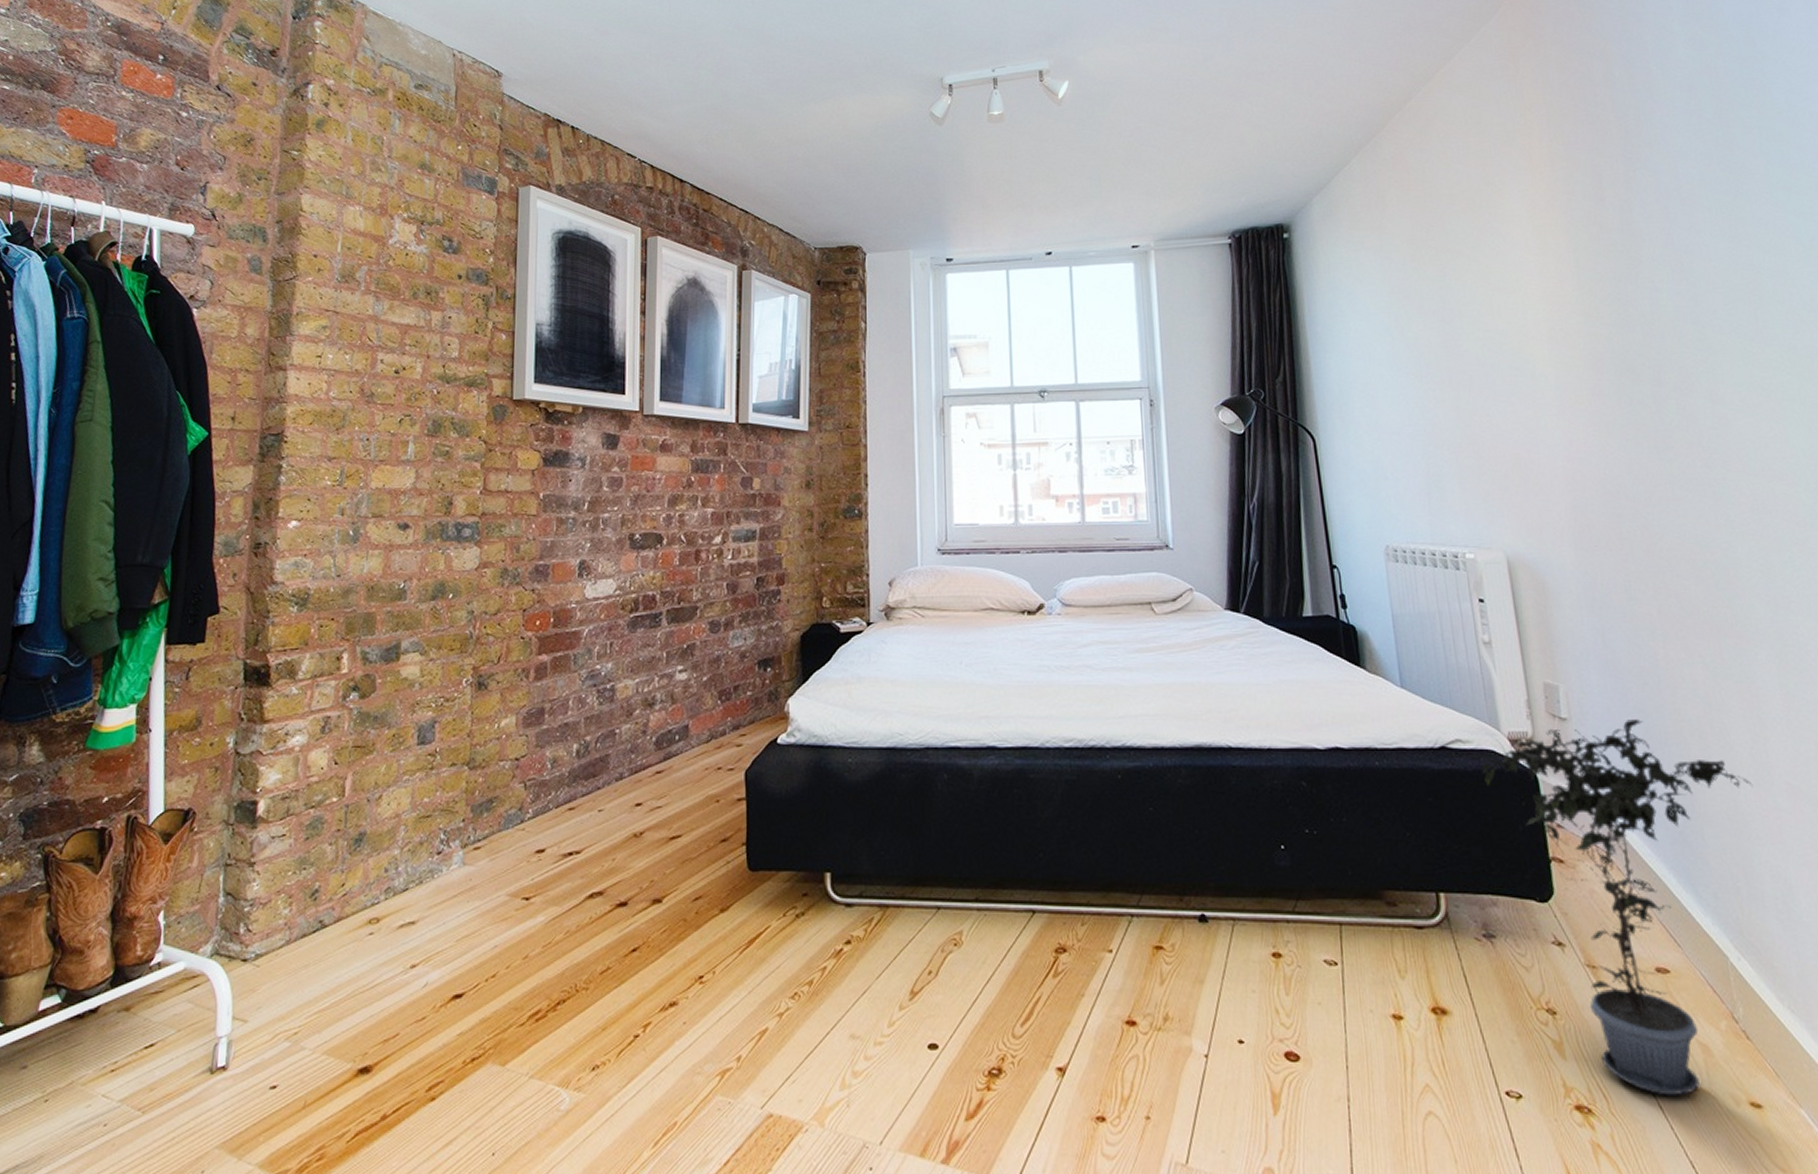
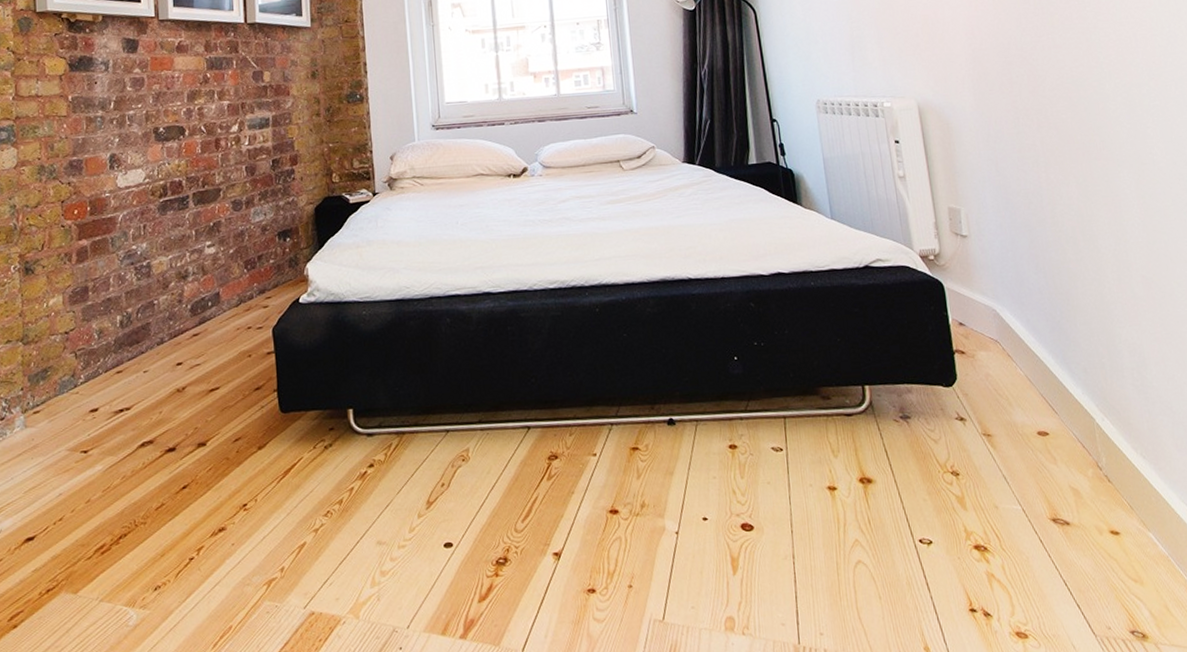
potted plant: present [1482,719,1753,1096] -> none [898,232,1116,532]

